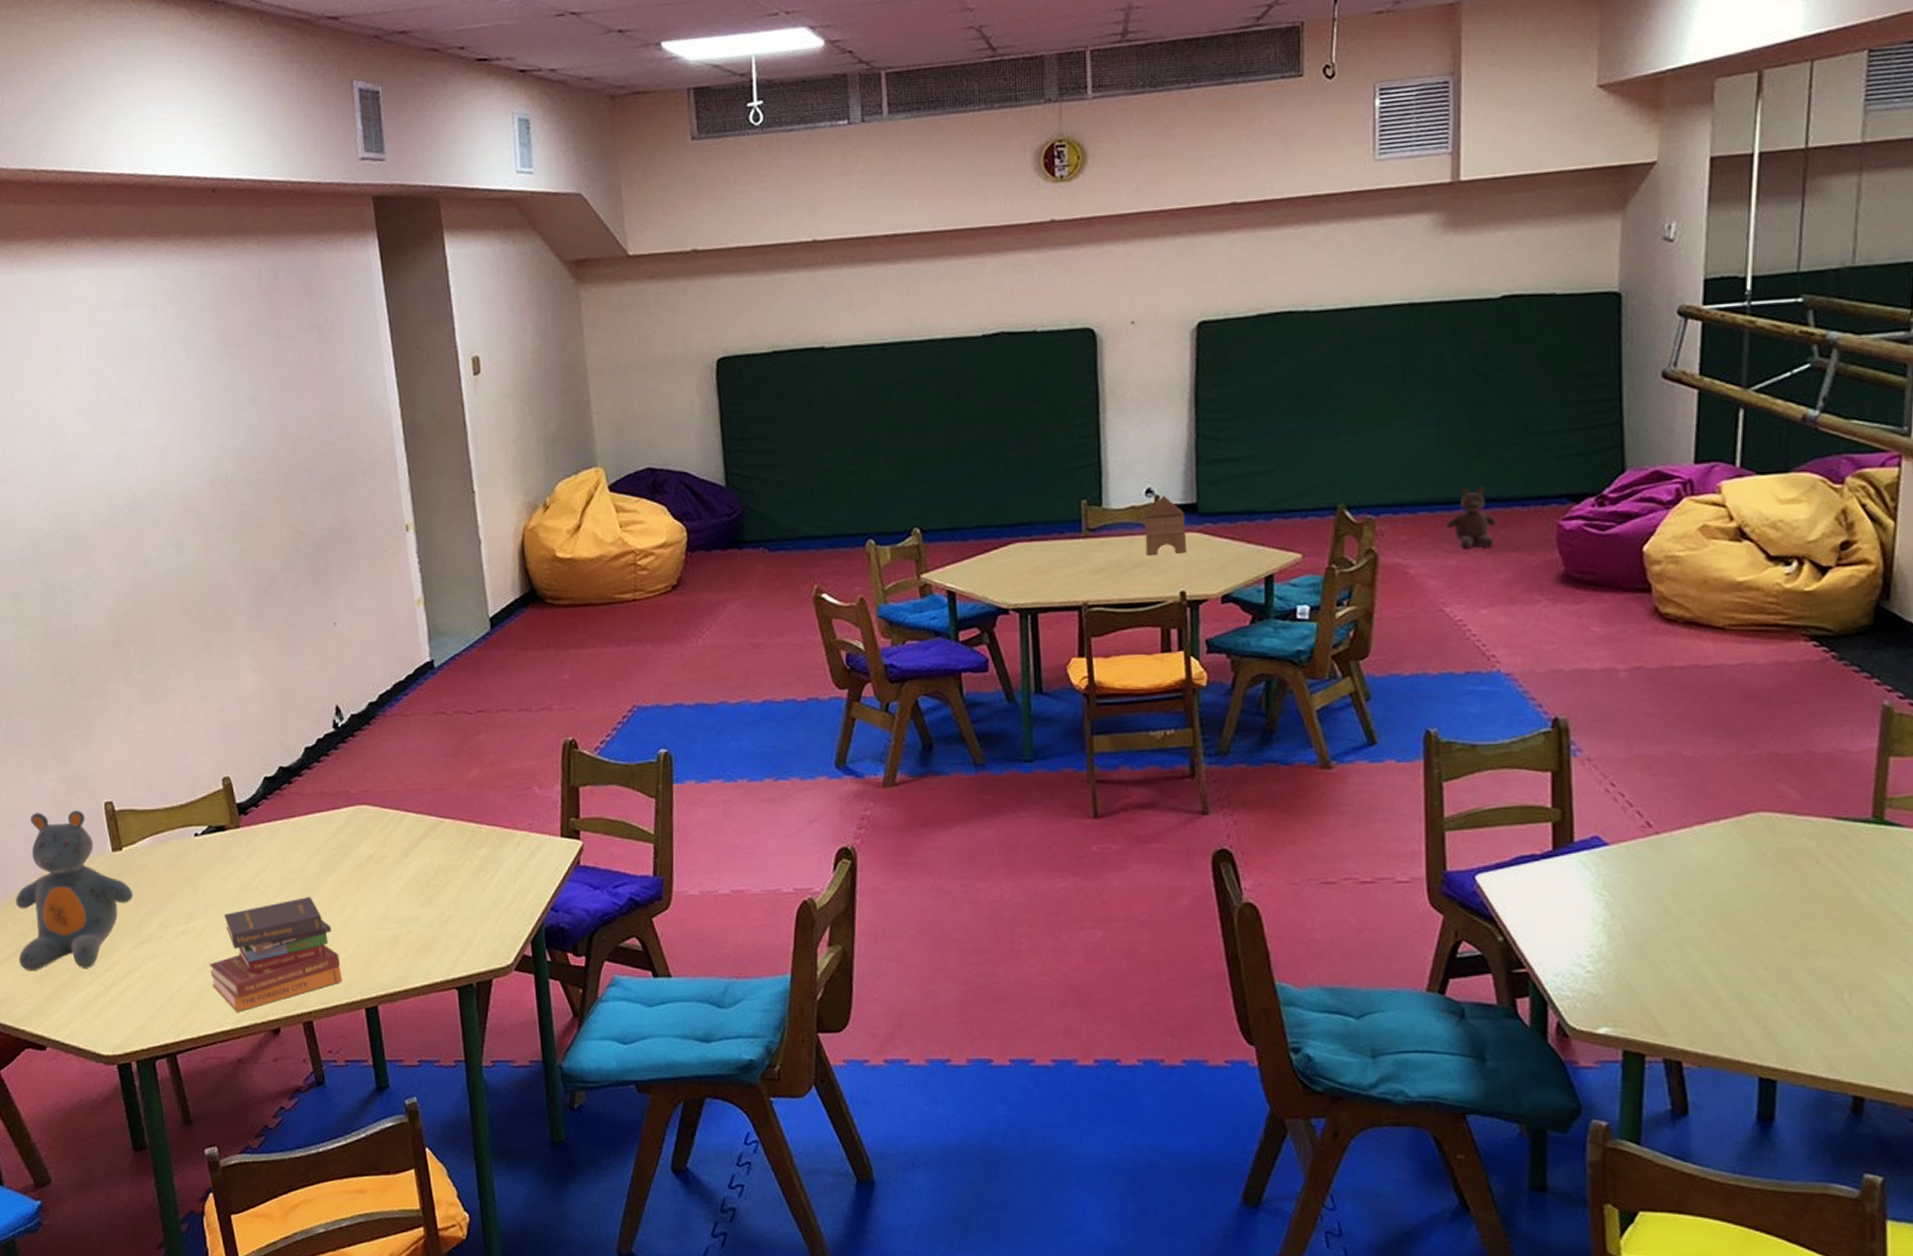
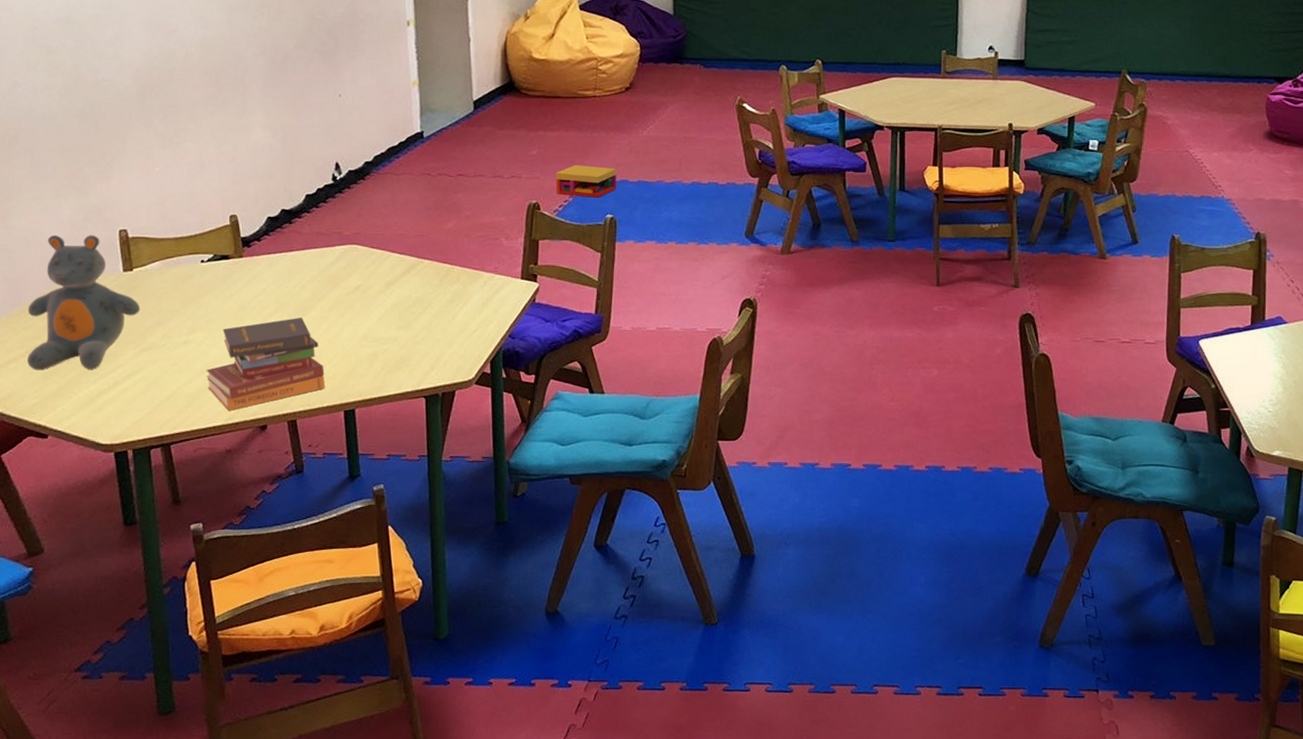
toy box: none [594,688,670,729] -> present [555,164,617,198]
toy blocks: present [1144,496,1186,555] -> none [986,52,1015,96]
teddy bear: present [1447,486,1497,549] -> none [1194,65,1228,109]

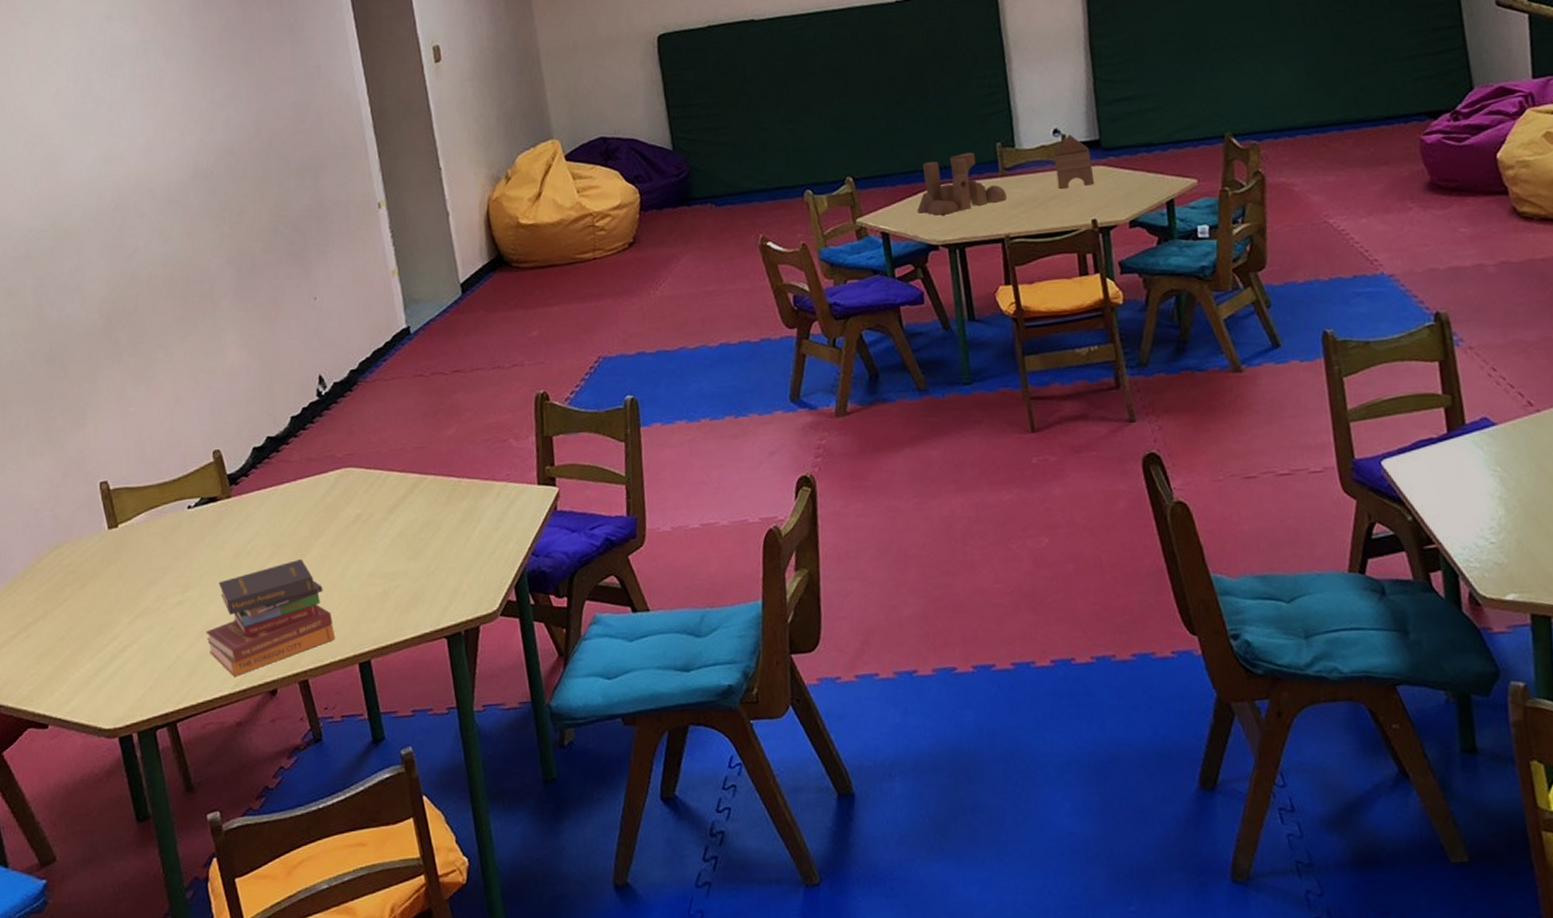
stuffed animal: present [27,235,140,370] -> none [14,492,130,652]
toy box: present [555,164,617,198] -> none [562,339,634,380]
building blocks: none [871,54,944,102] -> present [917,152,1007,216]
toy blocks: none [986,52,1015,96] -> present [1054,134,1094,189]

